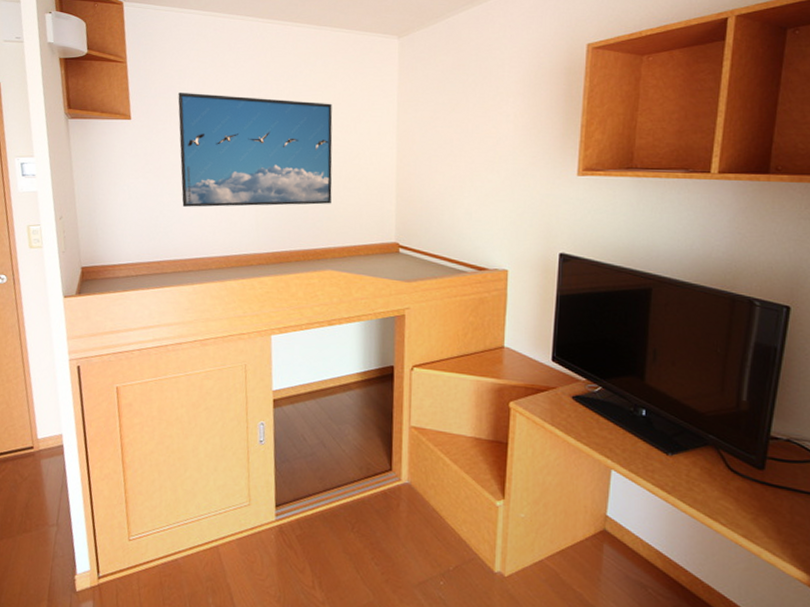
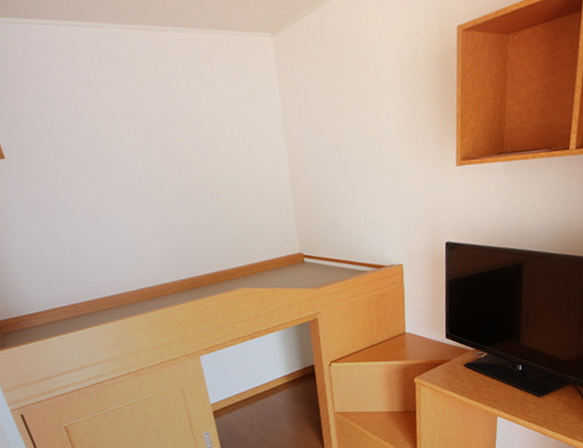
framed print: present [178,93,333,207] -> none [49,117,233,246]

